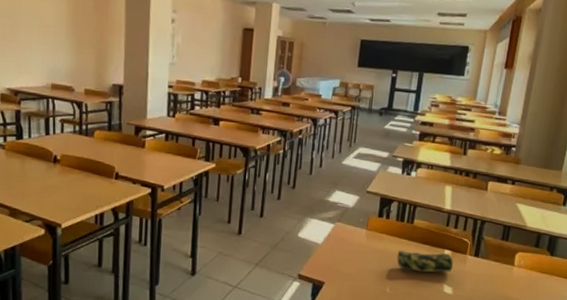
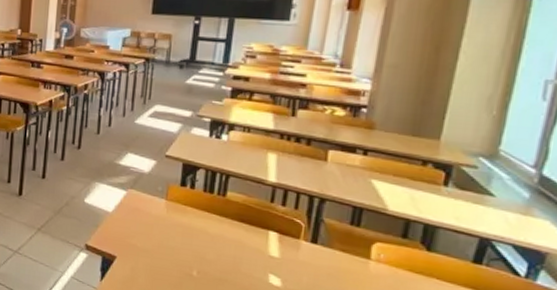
pencil case: present [396,250,454,273] -> none [205,226,282,260]

